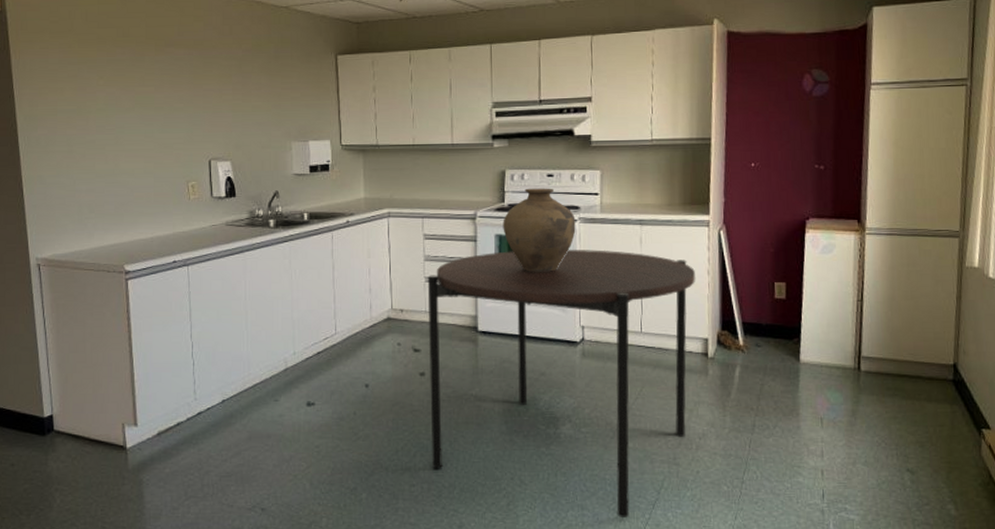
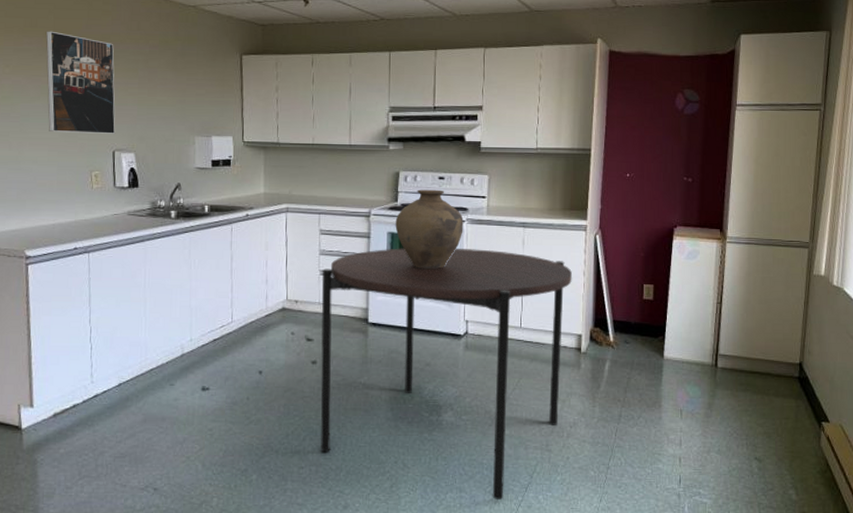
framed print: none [139,40,211,144] -> present [46,31,116,134]

